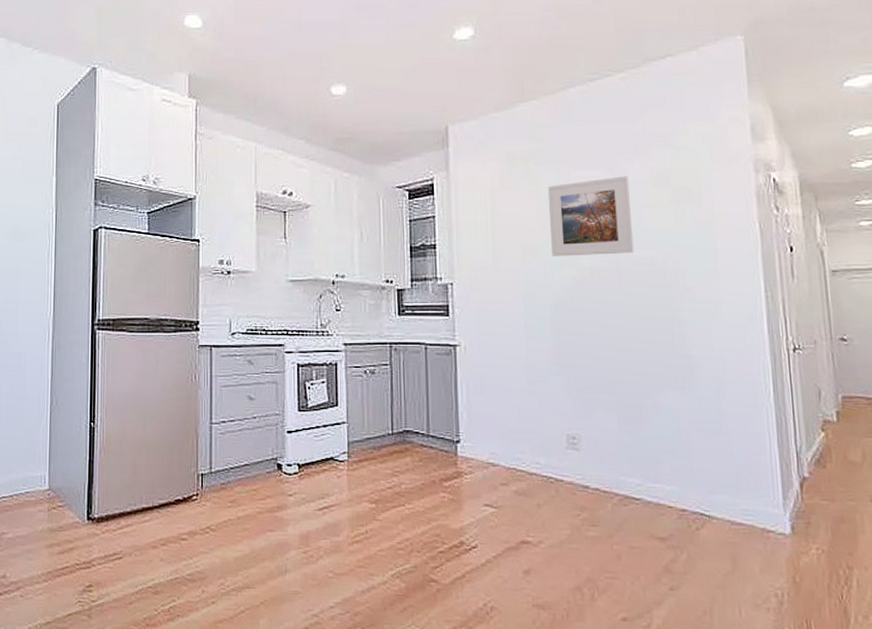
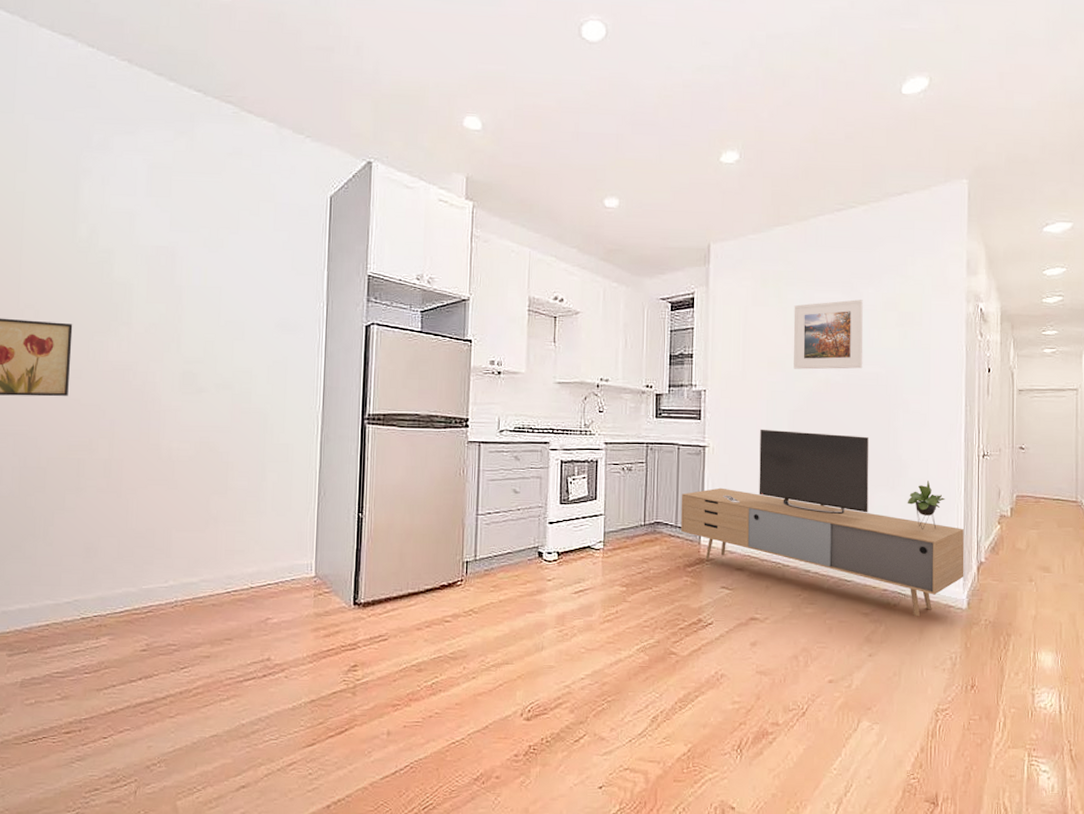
media console: none [432,324,784,543] -> present [681,429,965,617]

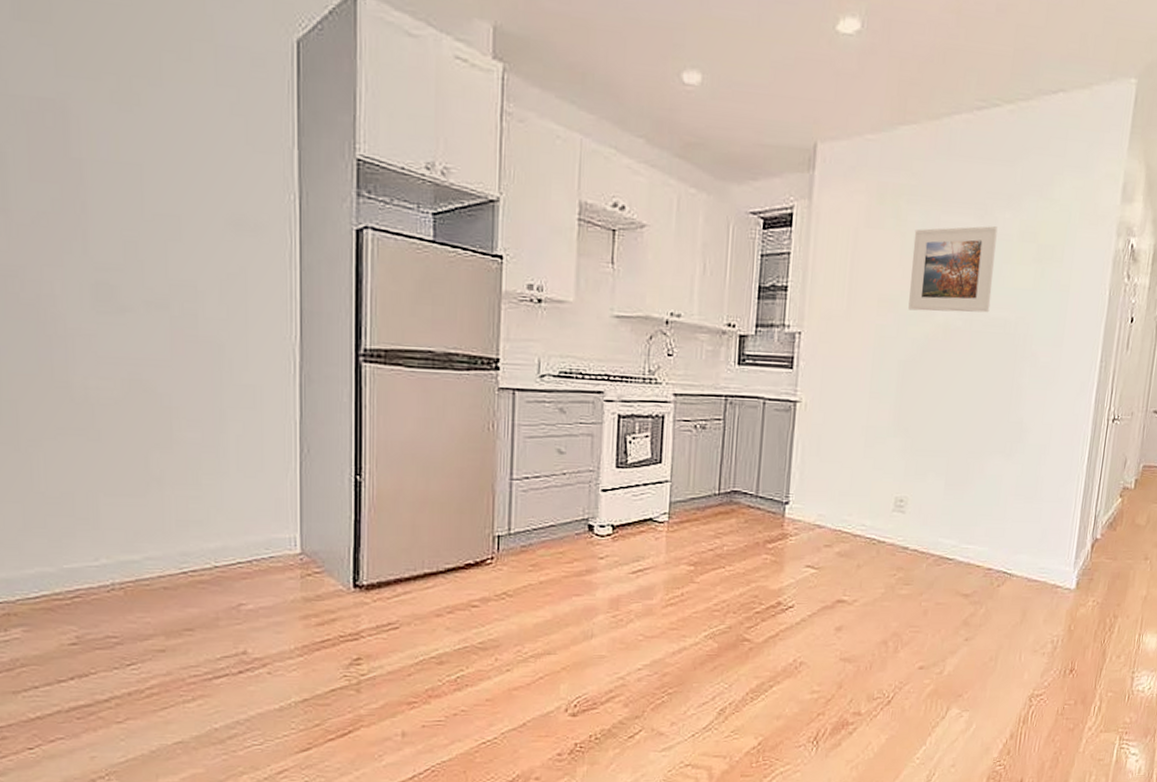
media console: present [681,429,965,617] -> none [762,382,1082,598]

